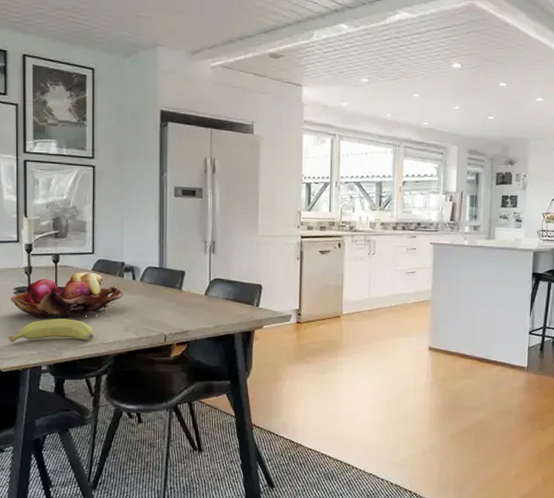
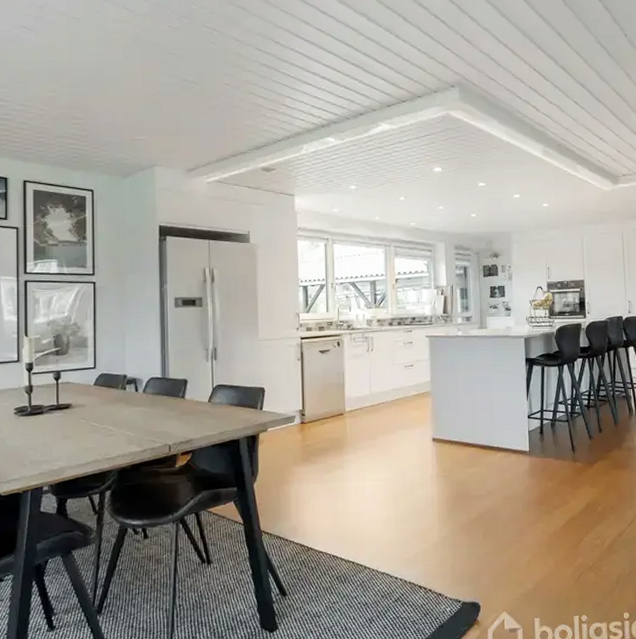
banana: present [9,318,94,343] -> none [9,436,97,465]
fruit basket: present [11,272,123,319] -> none [11,387,126,438]

